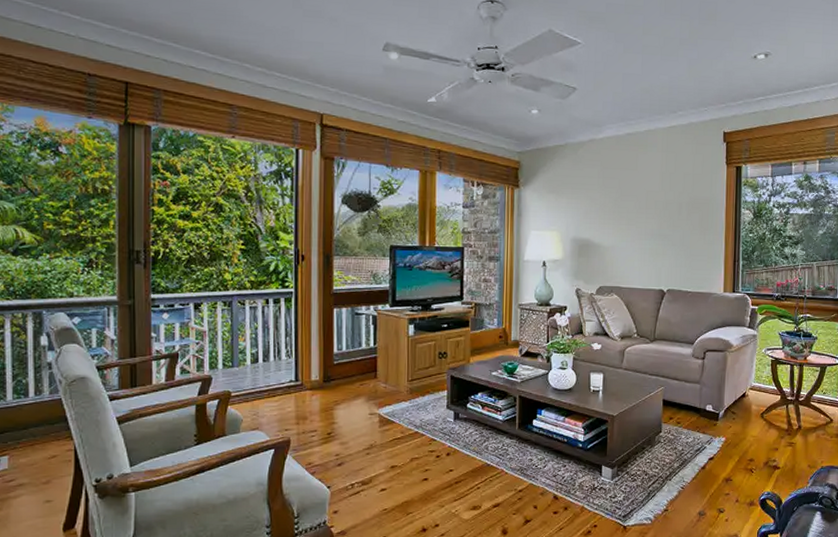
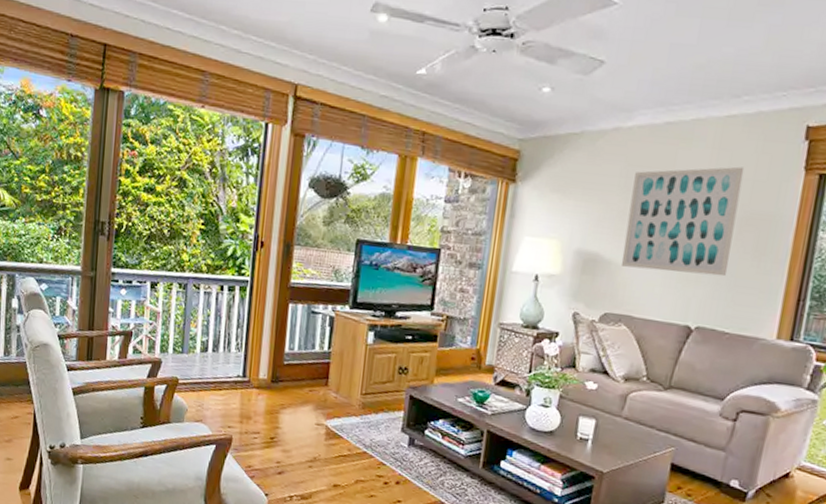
wall art: none [607,164,686,249] -> present [621,166,745,277]

